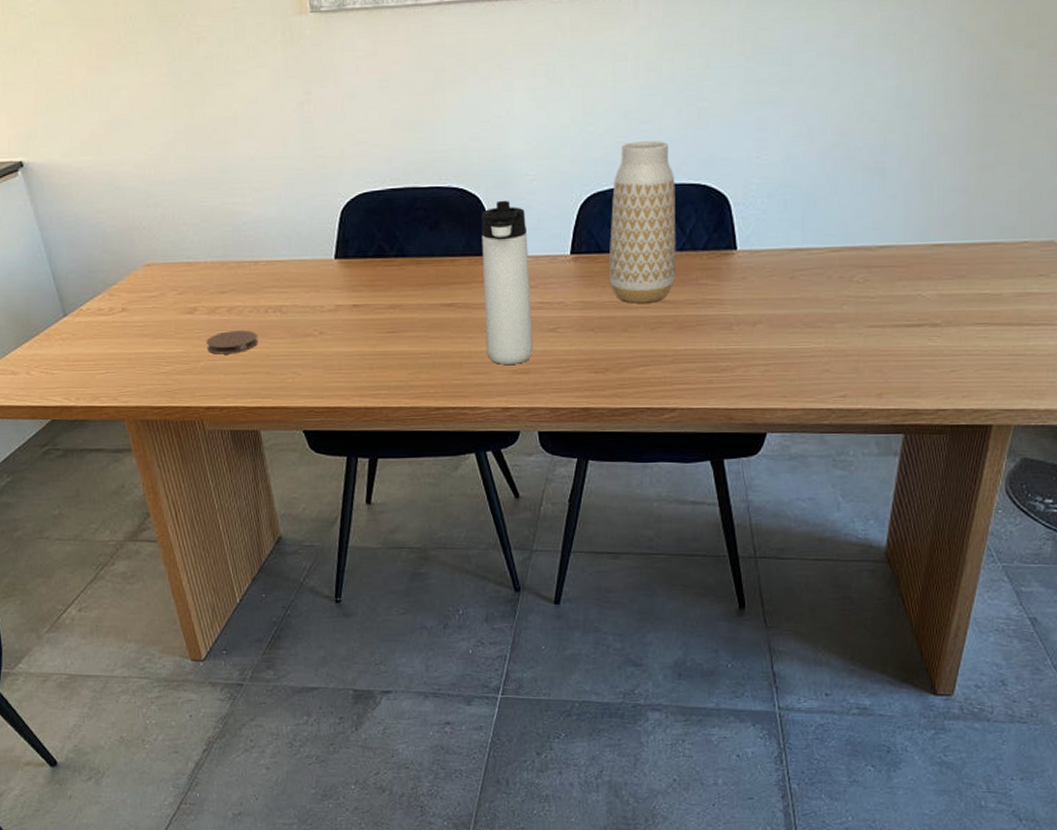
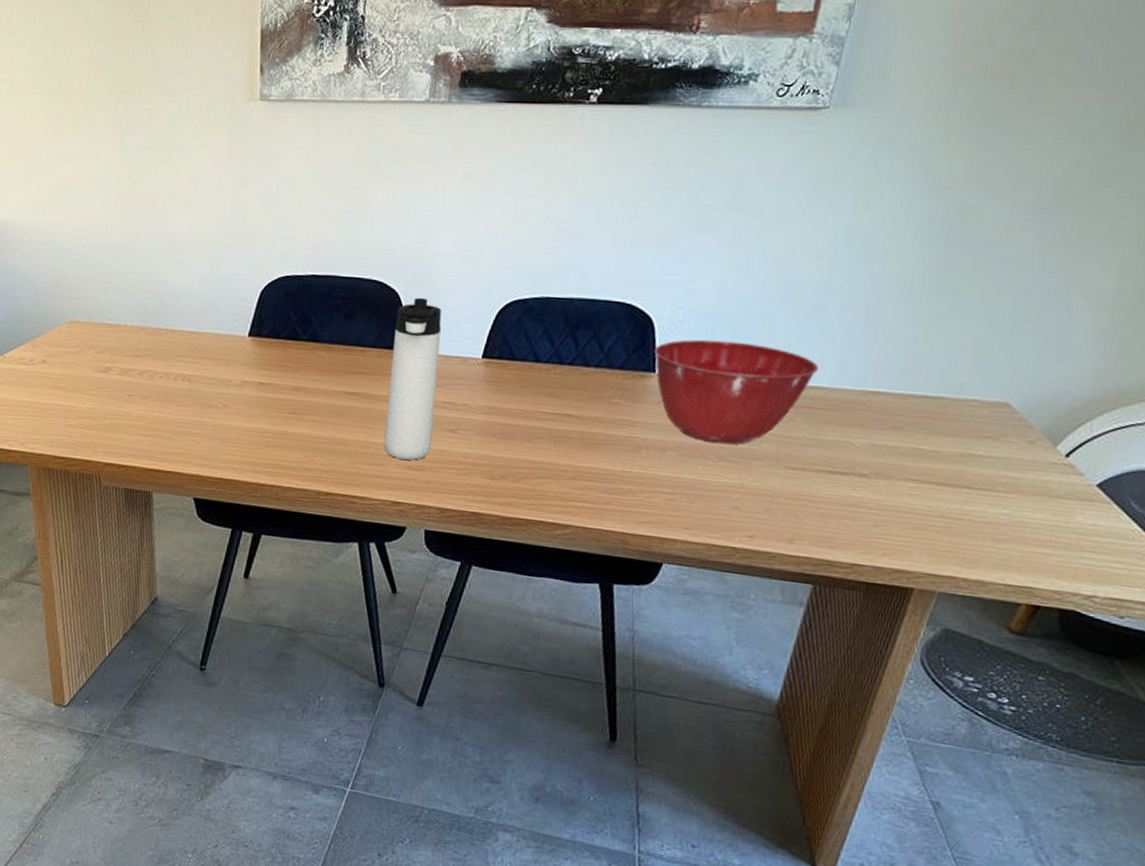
coaster: present [206,330,259,355] -> none [115,393,164,416]
vase: present [608,141,676,303] -> none [518,253,600,416]
mixing bowl: none [733,210,886,312] -> present [654,339,819,445]

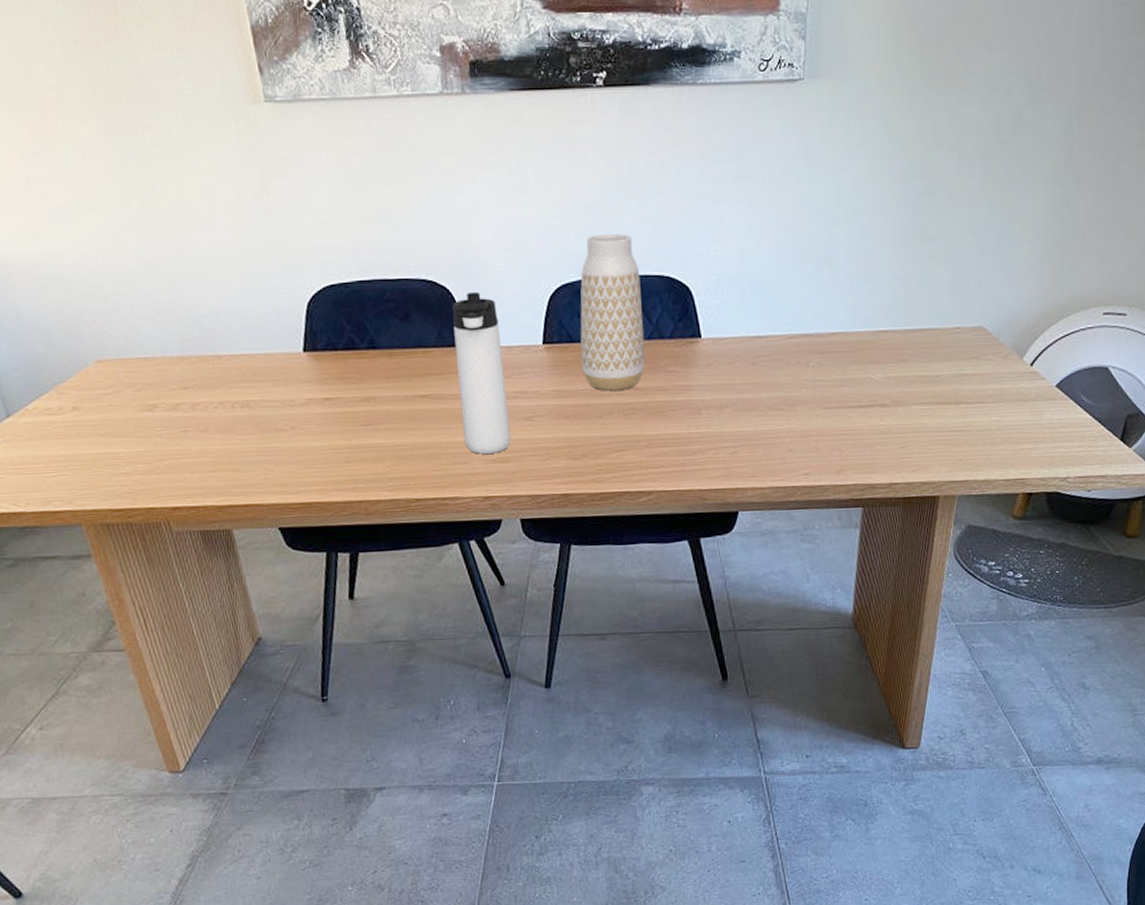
vase: none [518,253,600,416] -> present [580,234,645,391]
mixing bowl: present [654,339,819,445] -> none [696,300,836,396]

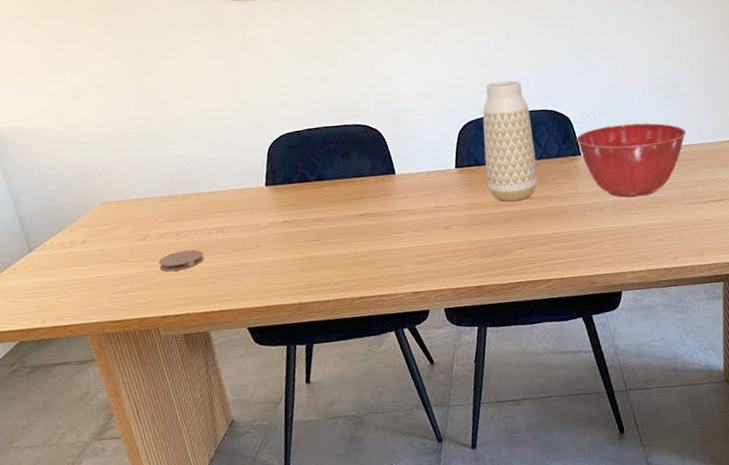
coaster: none [169,427,226,453] -> present [158,249,205,272]
thermos bottle: present [452,291,511,455] -> none [382,131,434,259]
mixing bowl: none [696,300,836,396] -> present [576,123,687,198]

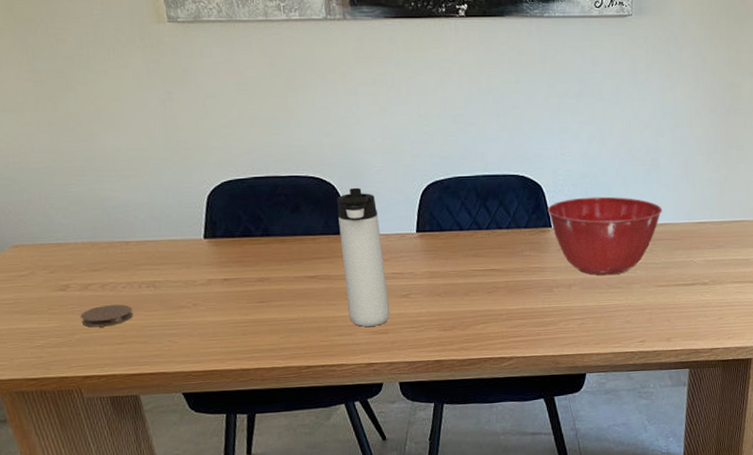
thermos bottle: none [382,131,434,259] -> present [337,187,390,327]
vase: present [482,80,538,202] -> none [448,140,505,272]

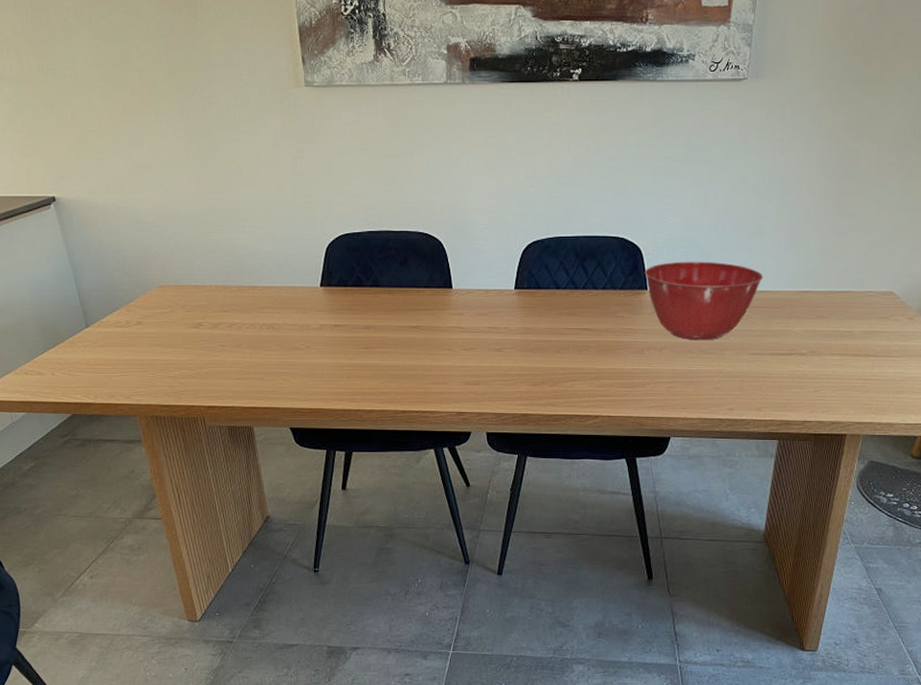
coaster: present [80,304,134,327] -> none [209,343,254,363]
thermos bottle: present [337,187,390,327] -> none [442,244,483,378]

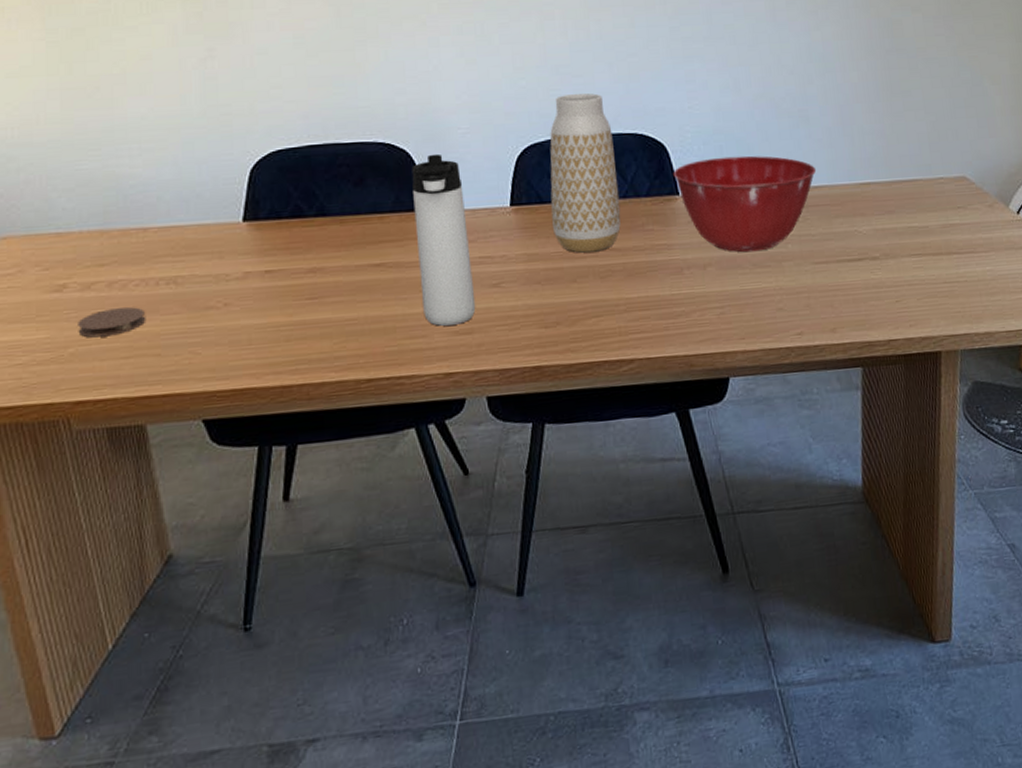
coaster: none [209,343,254,363] -> present [78,307,146,338]
thermos bottle: none [442,244,483,378] -> present [411,153,476,327]
vase: none [545,202,600,330] -> present [550,93,621,253]

